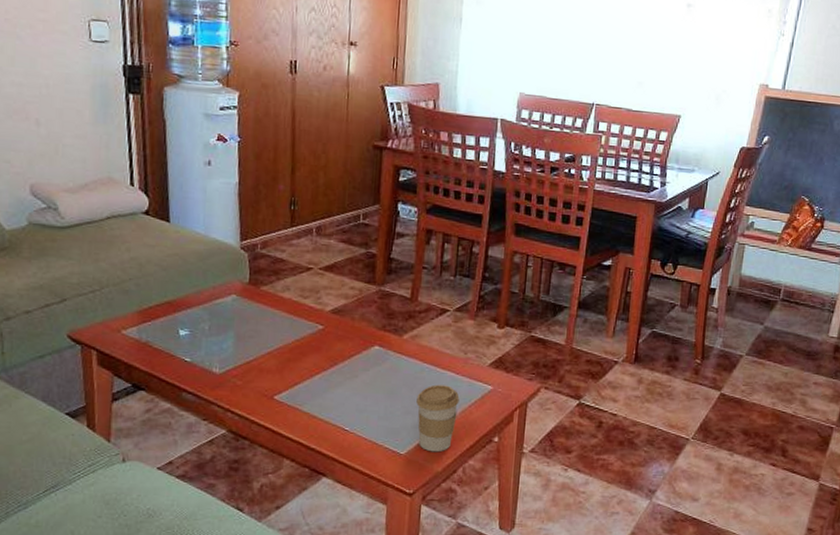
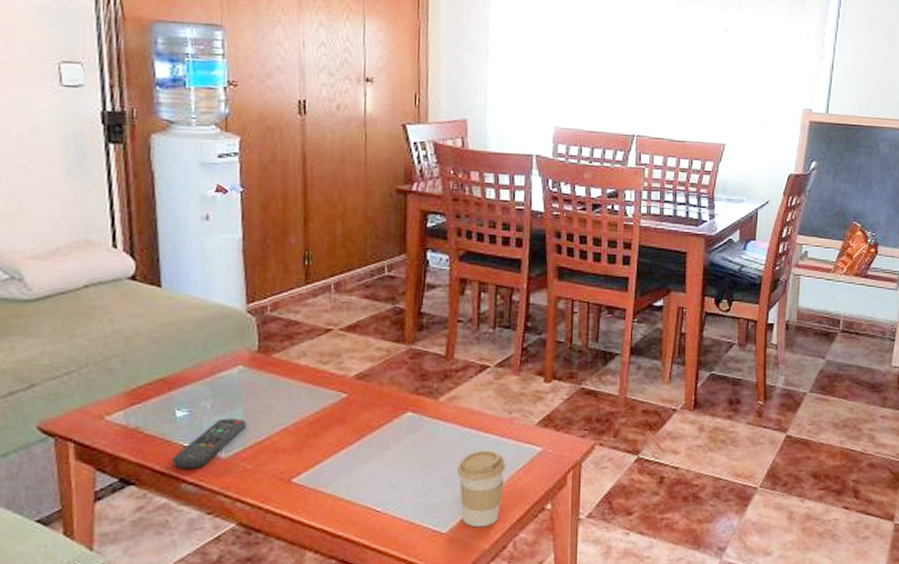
remote control: none [175,339,238,381] -> present [172,418,247,469]

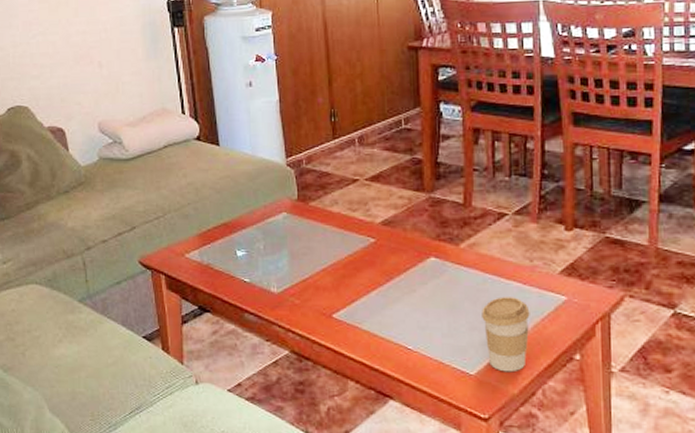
remote control: present [172,418,247,469] -> none [236,258,292,301]

